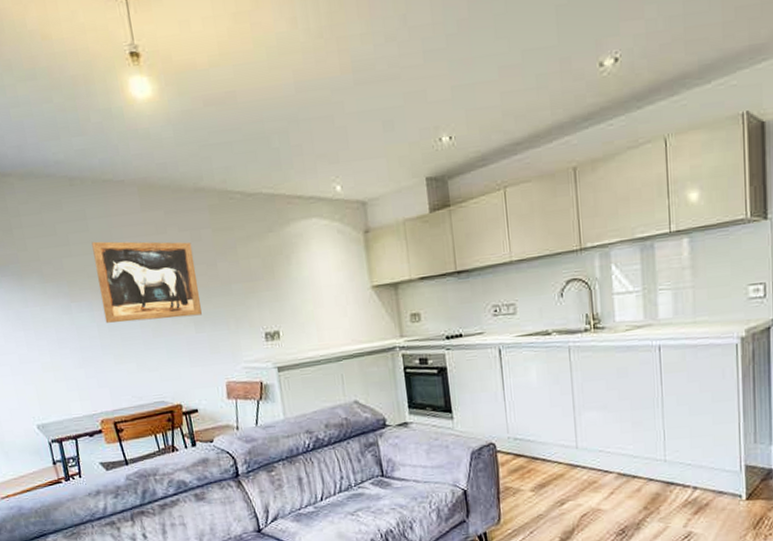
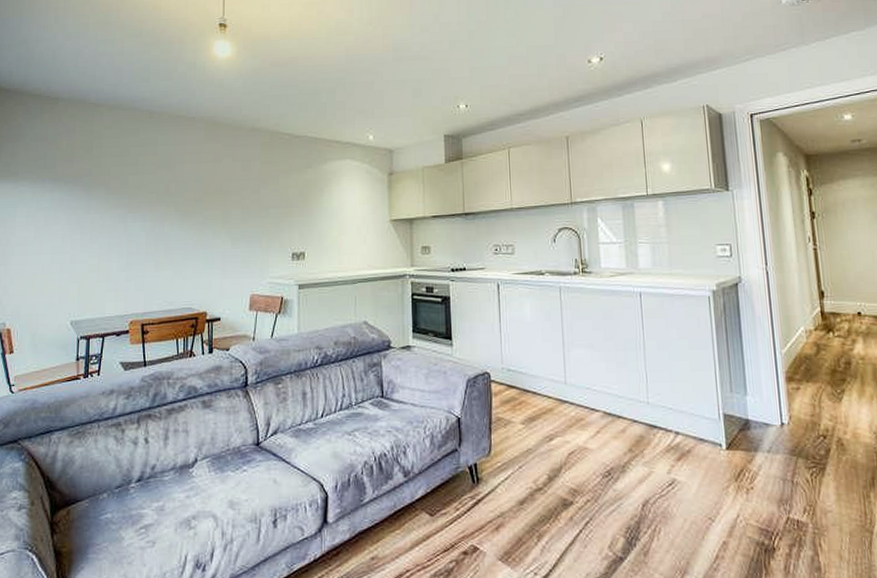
wall art: present [91,241,202,323] -> none [154,164,241,234]

